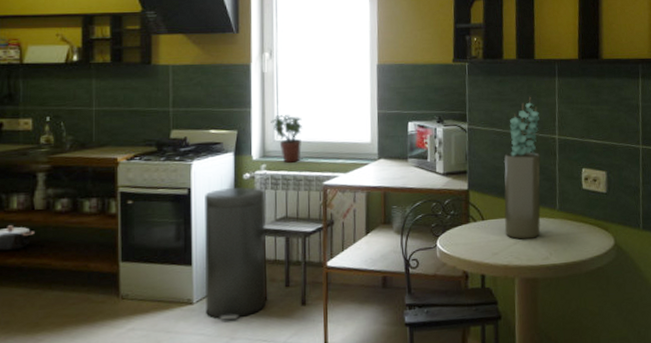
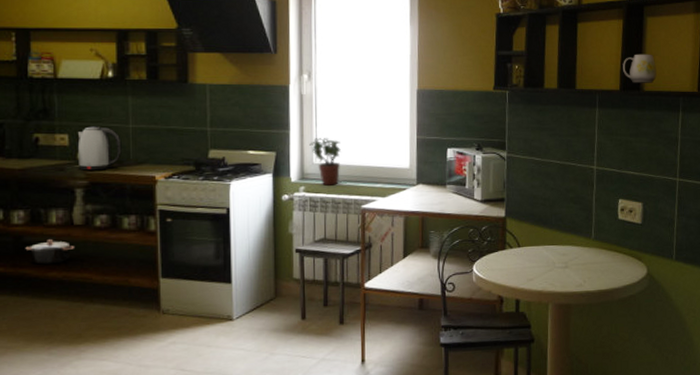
kettle: none [40,110,85,155] -> present [77,126,122,171]
pedal bin: present [204,186,266,320] -> none [244,207,305,336]
vase: present [503,96,541,240] -> none [539,126,579,268]
mug: none [580,22,615,52] -> present [623,54,657,83]

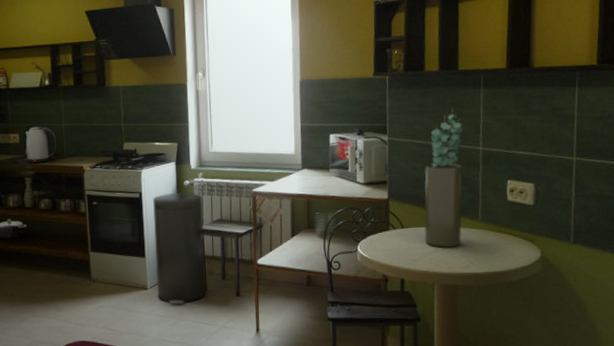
pedal bin: none [244,207,305,336] -> present [153,192,206,304]
potted plant: present [309,138,341,187] -> none [205,129,233,173]
vase: none [539,126,579,268] -> present [424,108,463,249]
mug: present [623,54,657,83] -> none [509,28,548,60]

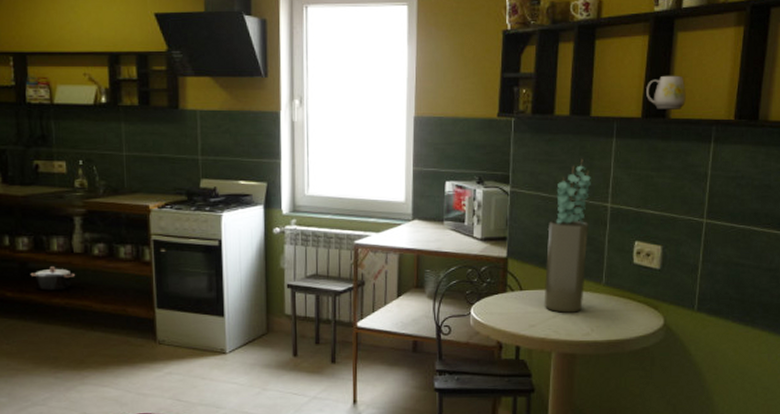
kettle: present [25,126,58,163] -> none [74,153,117,199]
pedal bin: present [153,192,206,304] -> none [235,241,297,371]
mug: none [509,28,548,60] -> present [646,75,686,109]

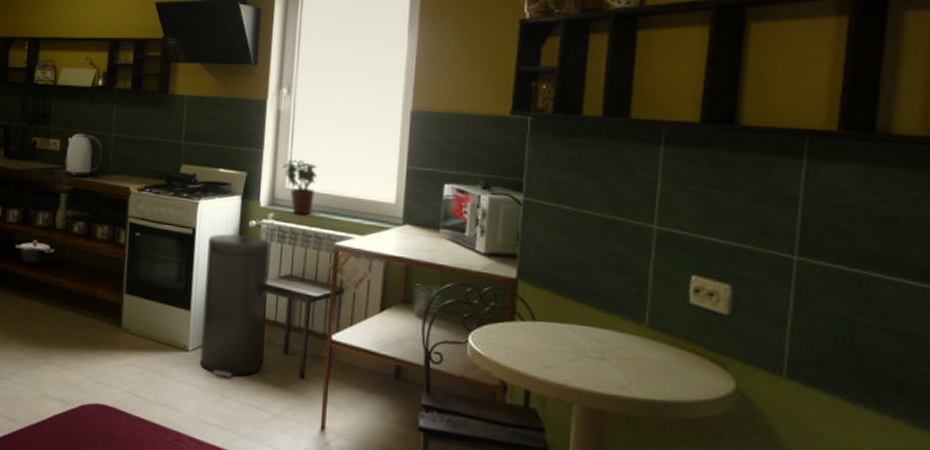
kettle: none [74,153,117,199] -> present [65,133,104,177]
pedal bin: none [235,241,297,371] -> present [199,233,271,377]
potted plant: none [301,168,333,220] -> present [283,160,317,216]
vase: present [544,158,592,314] -> none [563,168,632,358]
mug: present [646,75,686,109] -> none [707,73,764,115]

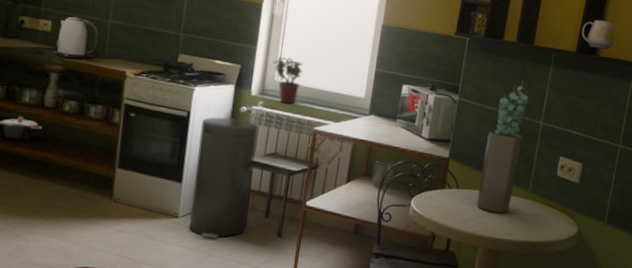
vase: none [563,168,632,358] -> present [476,80,530,214]
mug: none [707,73,764,115] -> present [582,19,615,50]

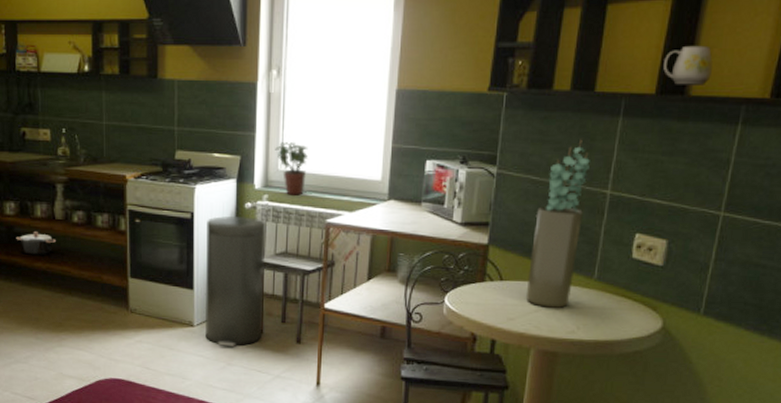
kettle: present [57,16,100,59] -> none [58,122,96,167]

